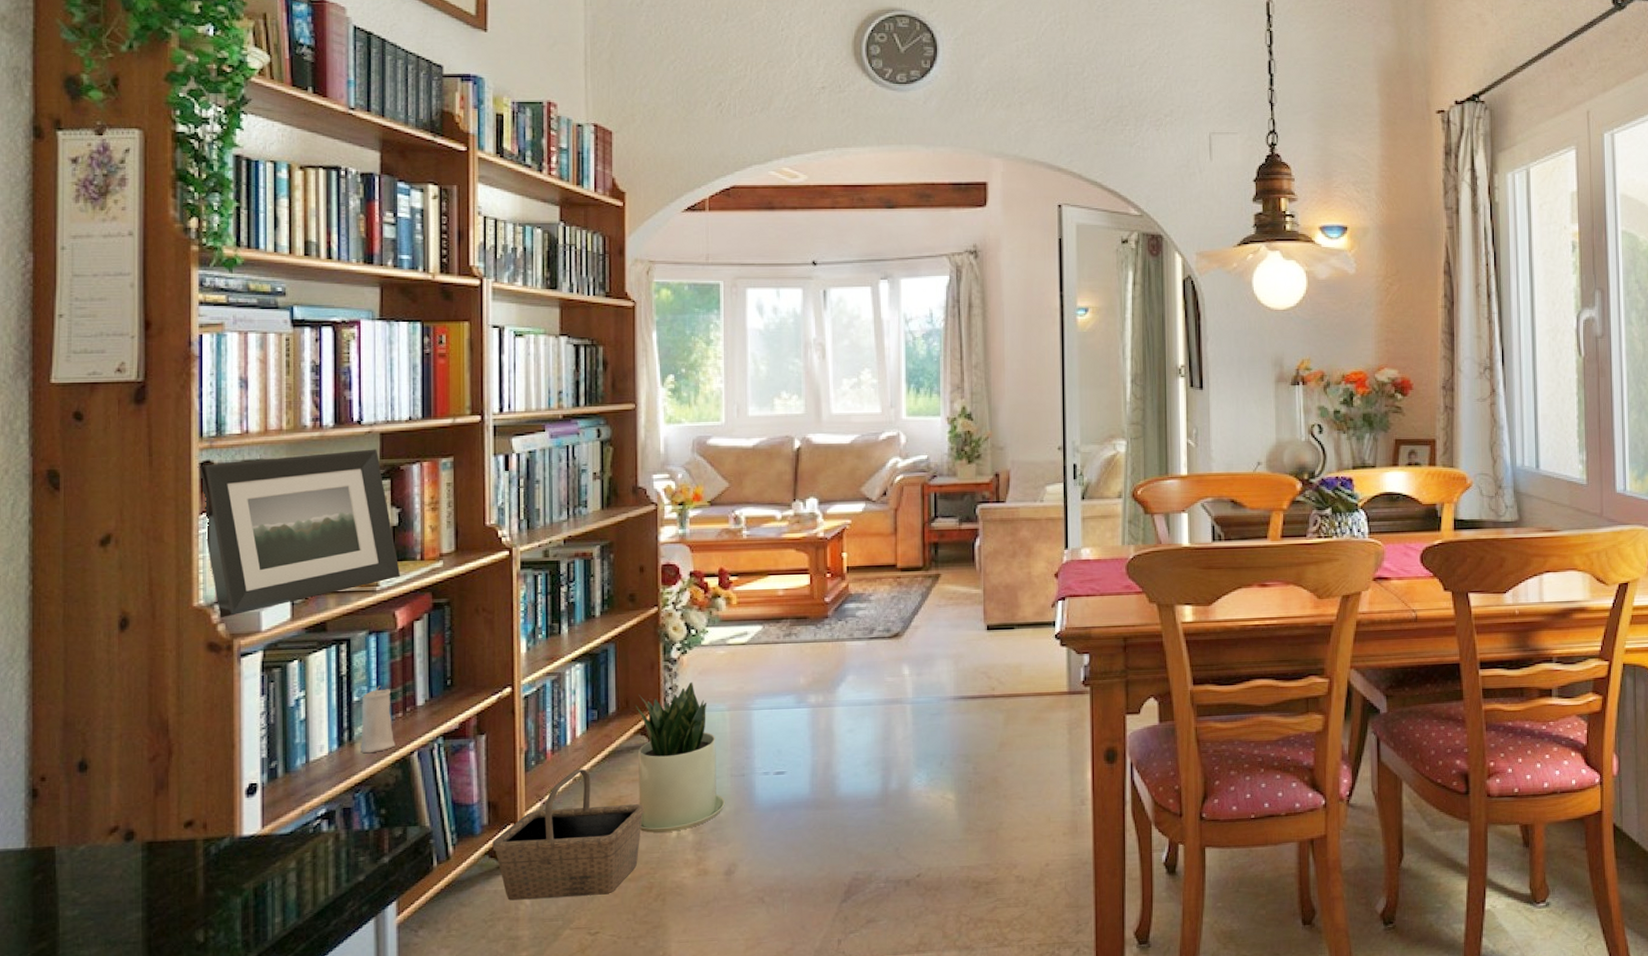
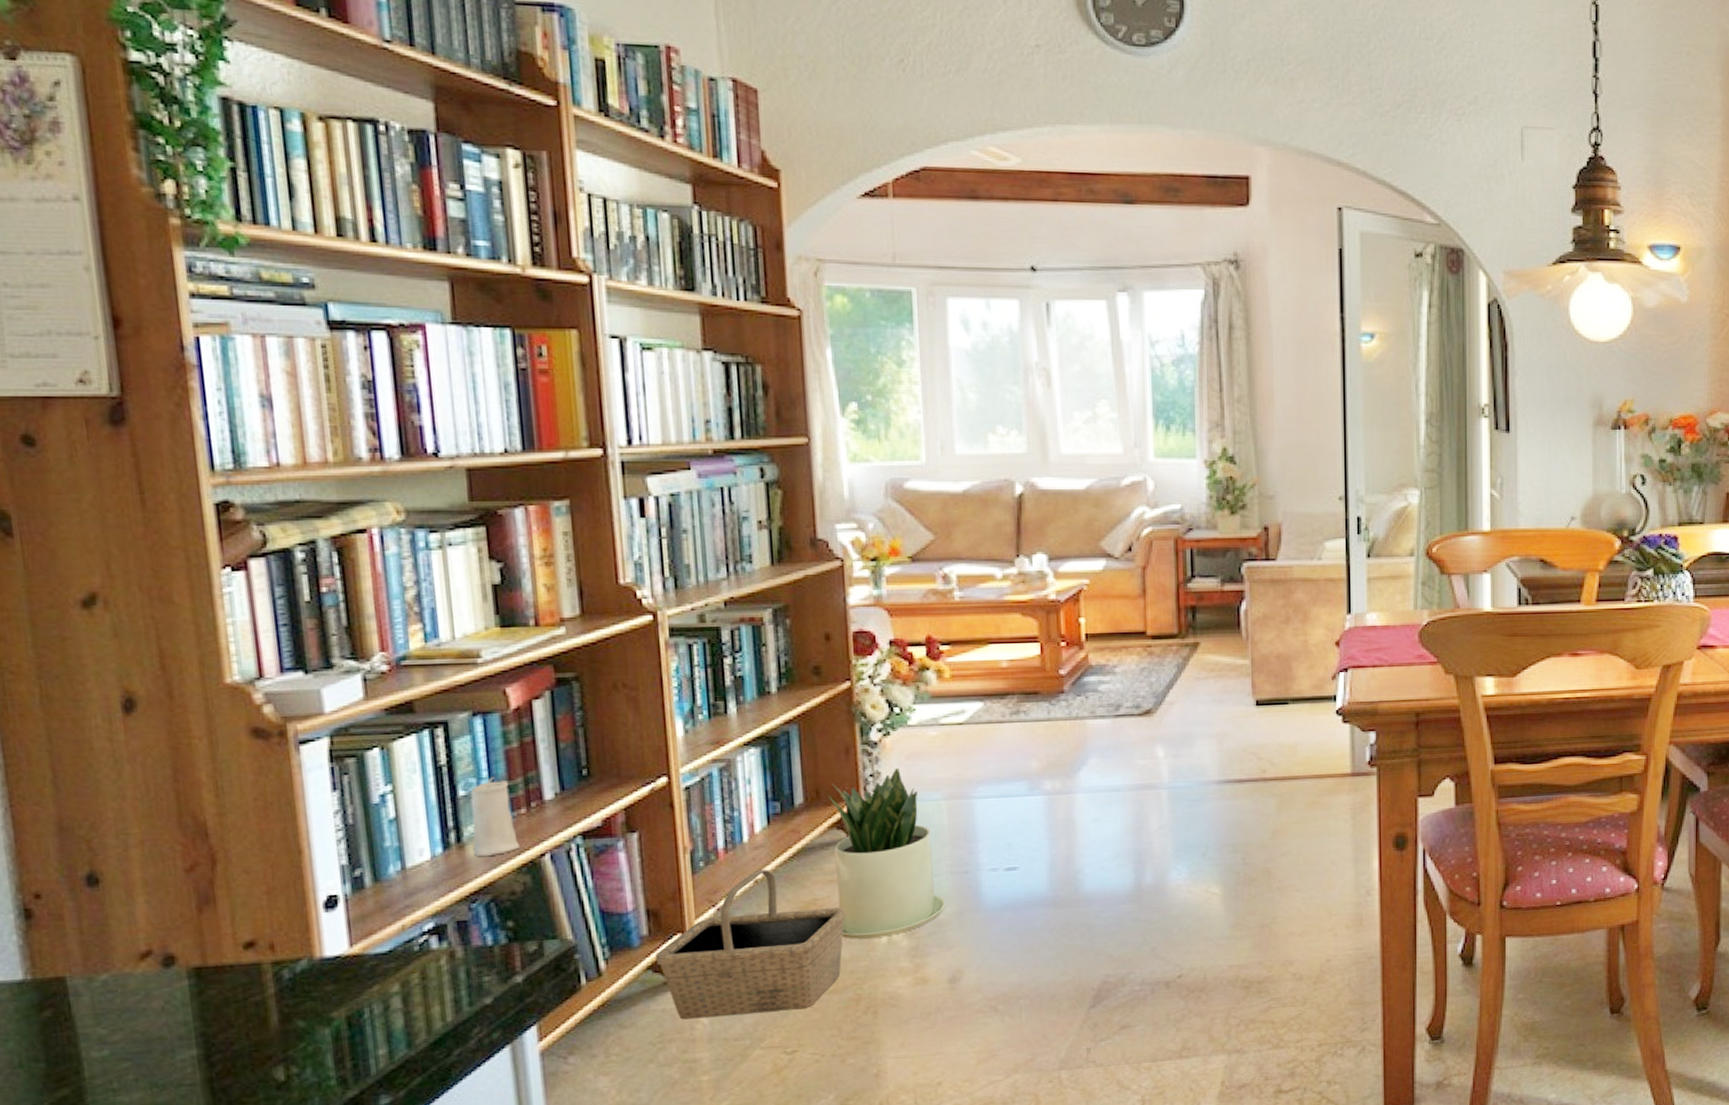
picture frame: present [197,449,401,619] -> none [211,488,510,698]

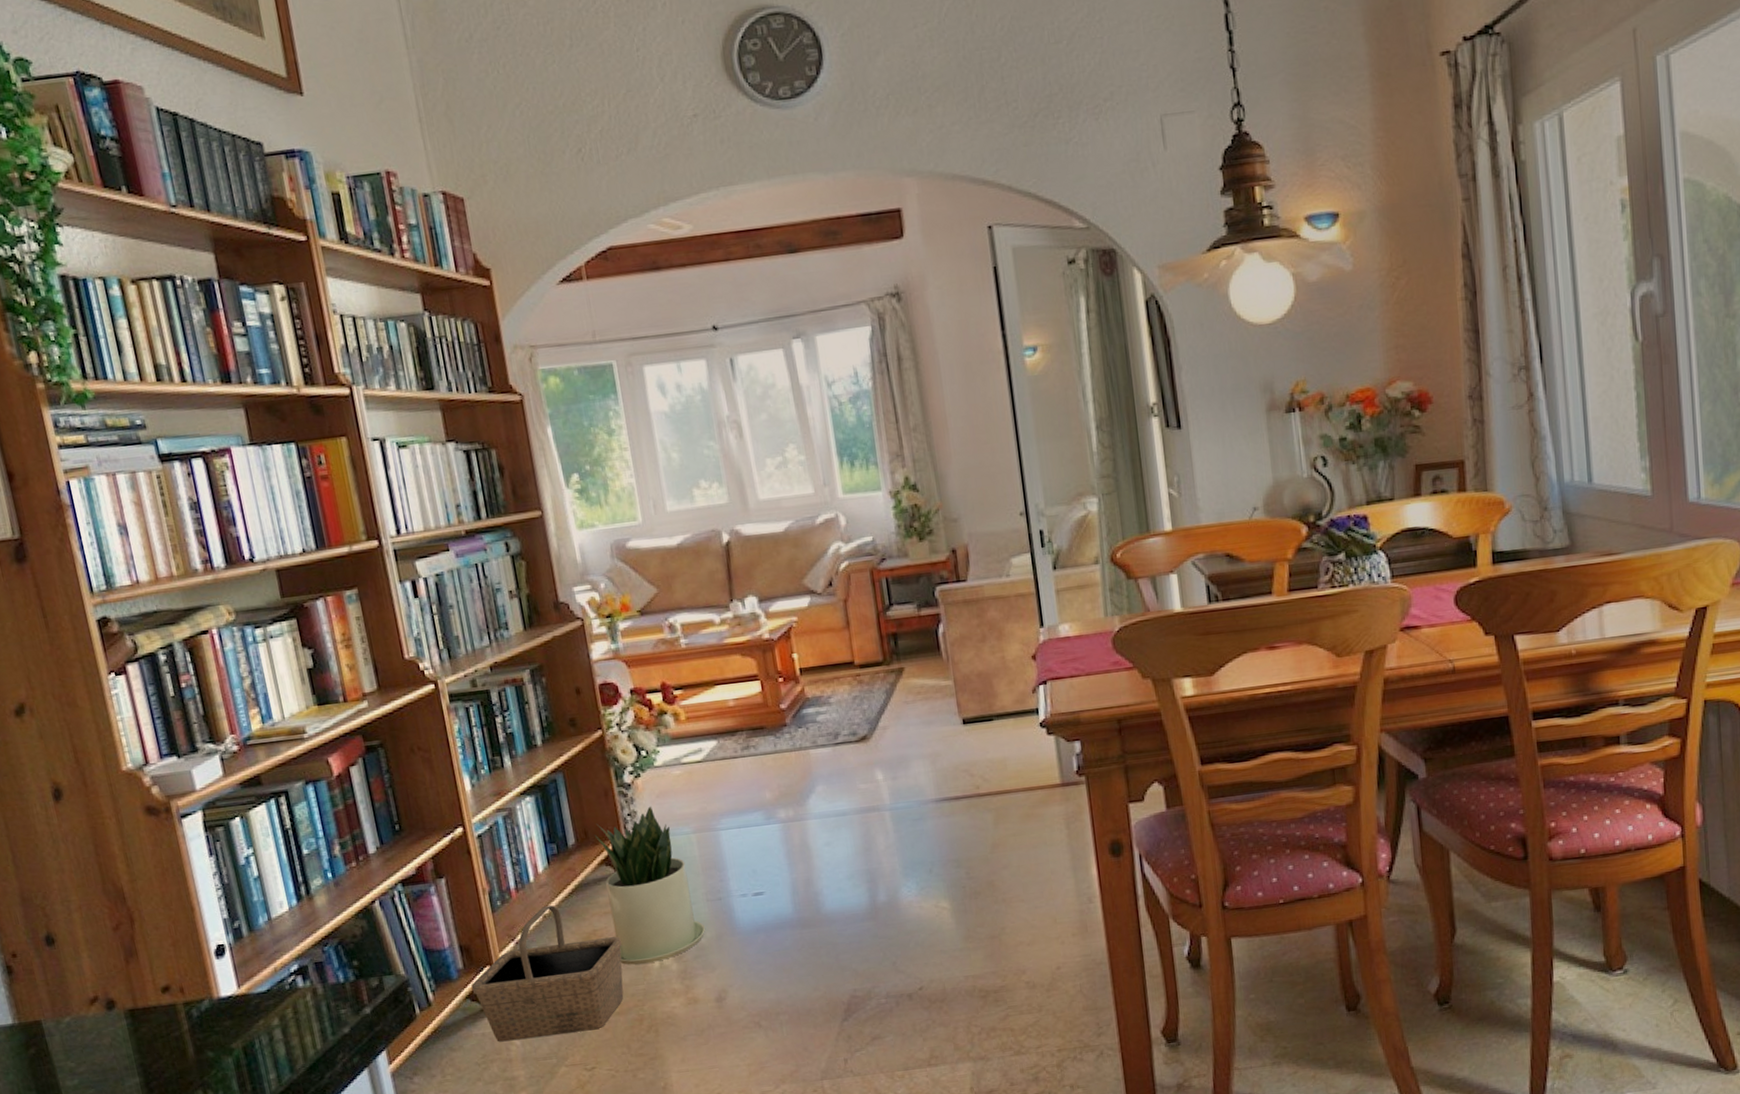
candle: present [470,777,520,857] -> none [311,836,355,907]

